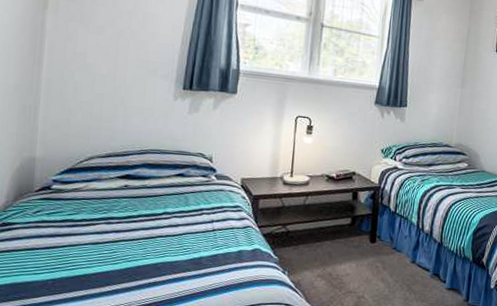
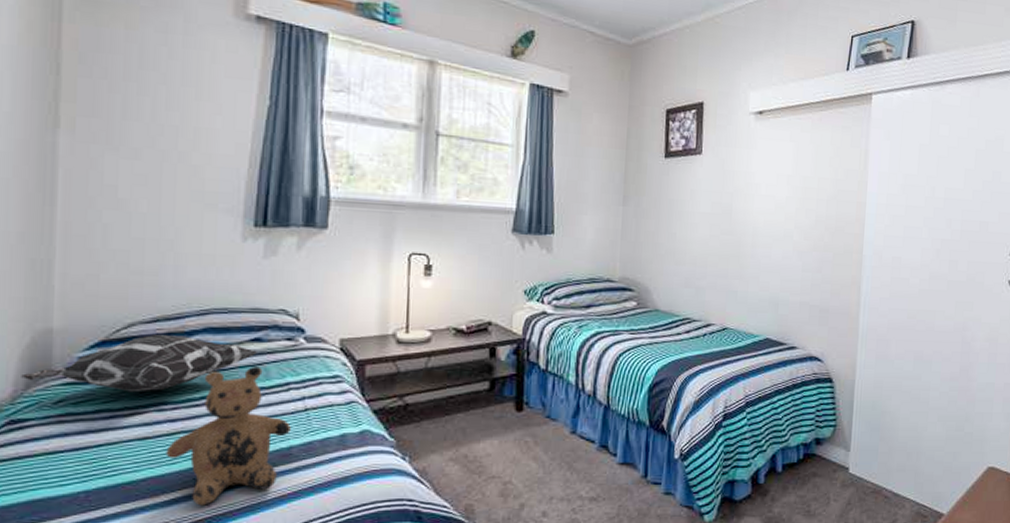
decorative pillow: none [12,166,181,209] -> present [21,335,259,393]
teddy bear: none [111,195,202,297] -> present [166,367,291,506]

